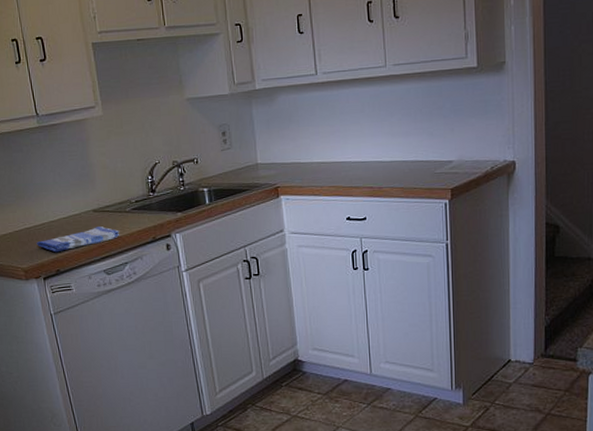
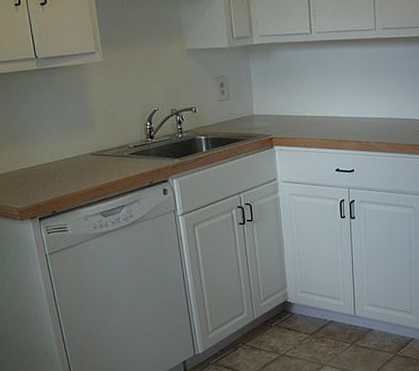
dish towel: present [36,226,120,253] -> none [32,170,118,194]

